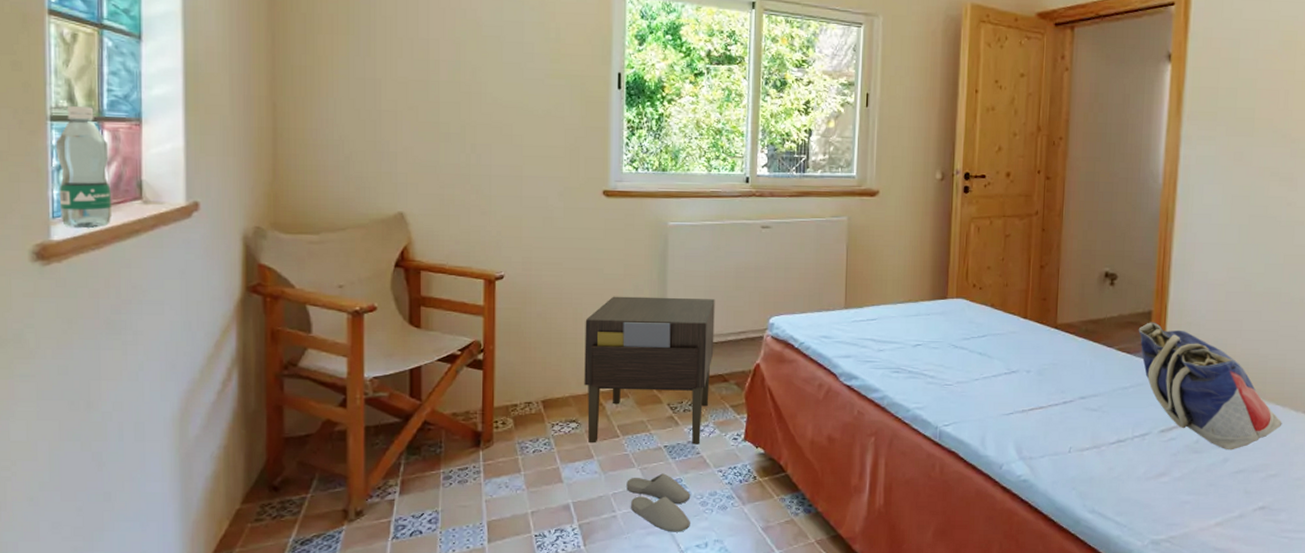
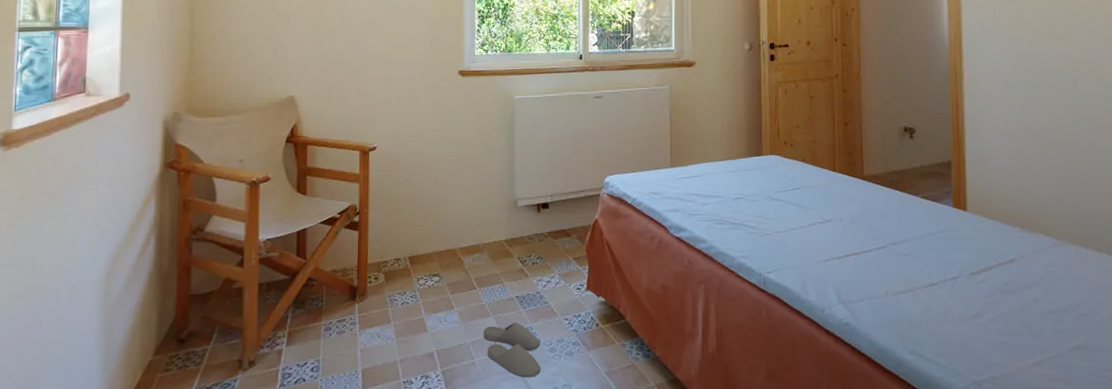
bottle: present [56,106,113,229] -> none [20,19,62,119]
nightstand: present [584,296,715,444] -> none [445,161,557,295]
tote bag: present [1138,322,1282,450] -> none [940,171,1087,291]

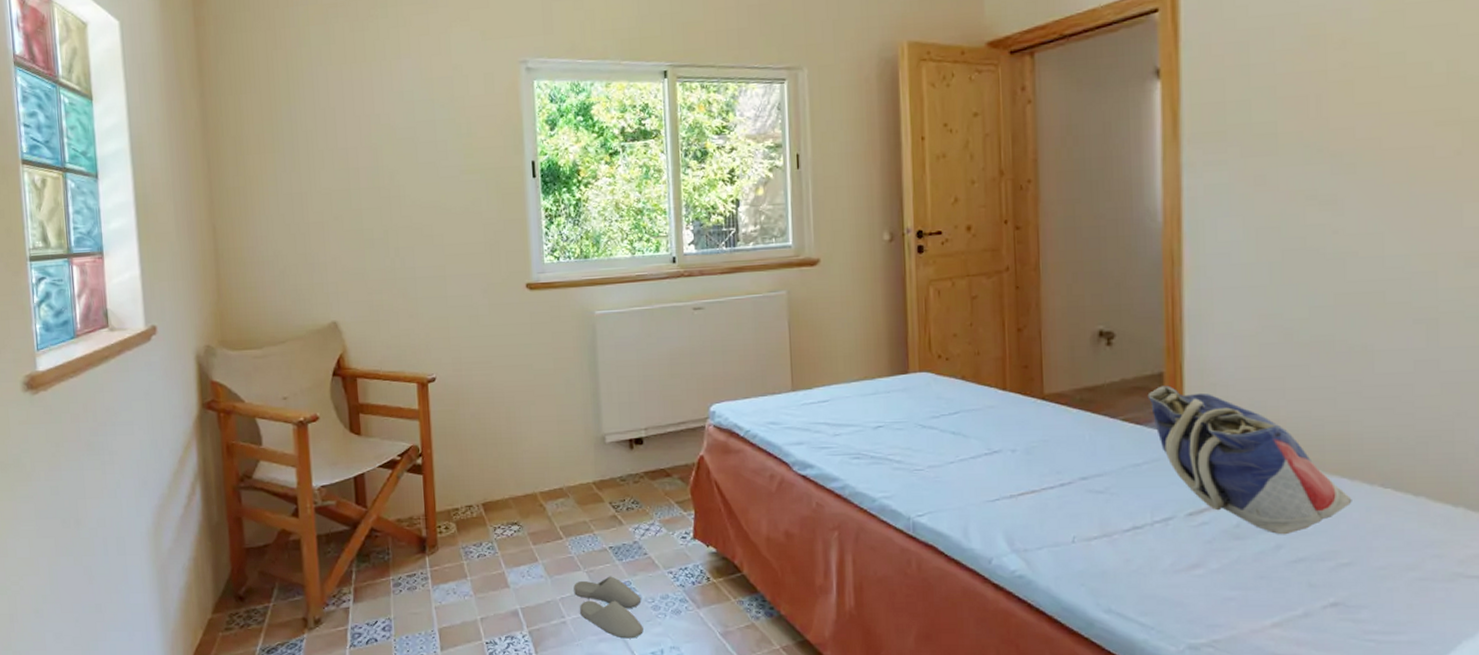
tote bag: none [940,171,1087,291] -> present [1147,385,1352,535]

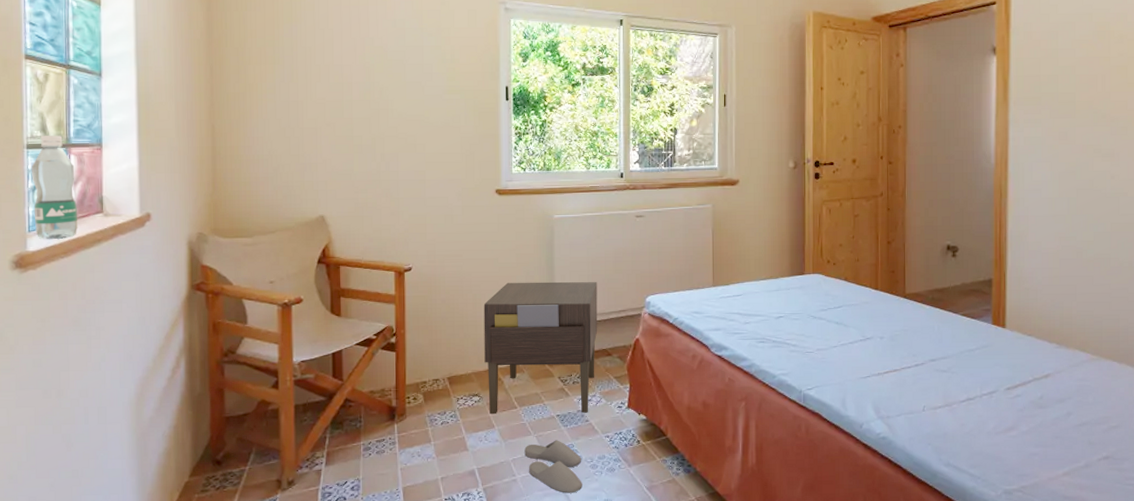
bottle: none [35,245,85,359] -> present [31,136,79,240]
nightstand: none [518,389,654,545] -> present [483,281,598,414]
tote bag: present [1147,385,1352,535] -> none [980,289,1120,405]

